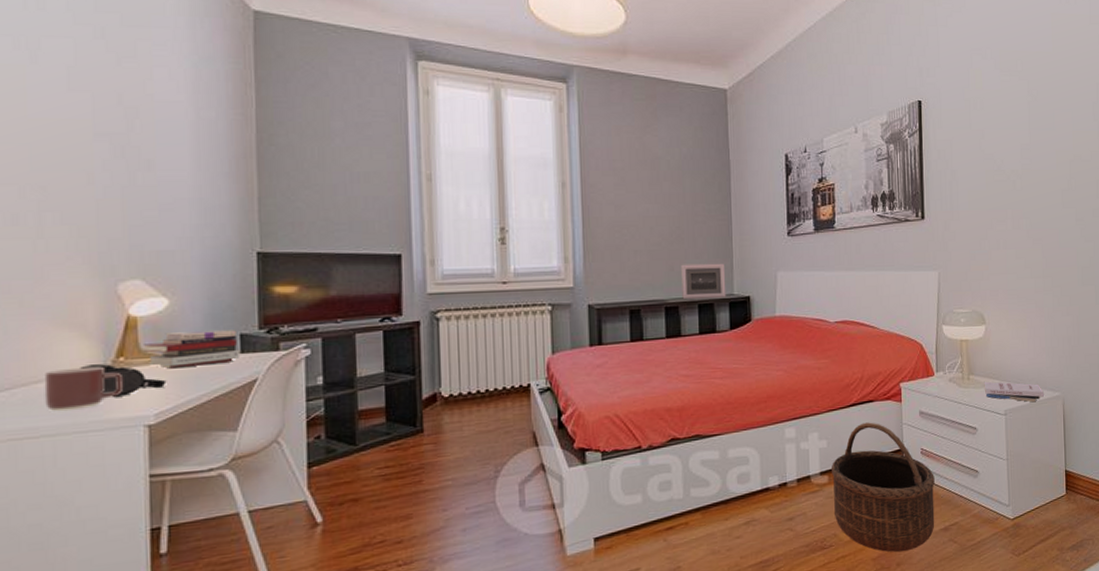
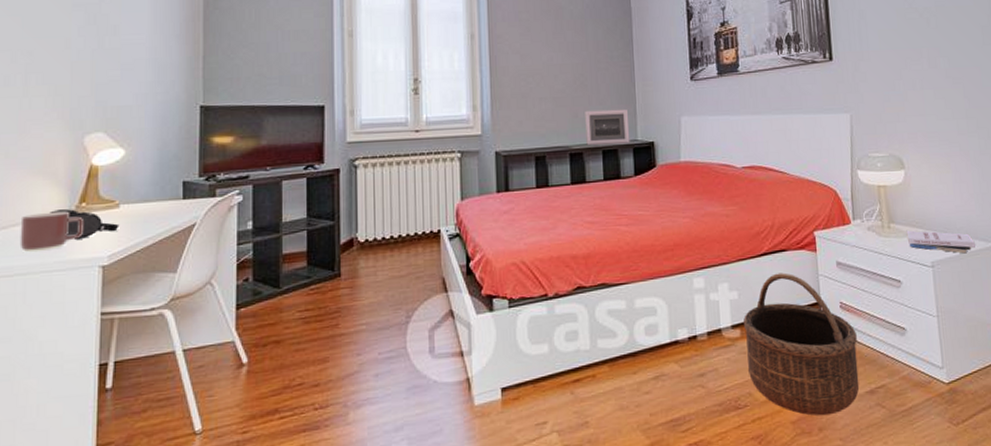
books: present [144,329,241,369] -> none [103,176,183,214]

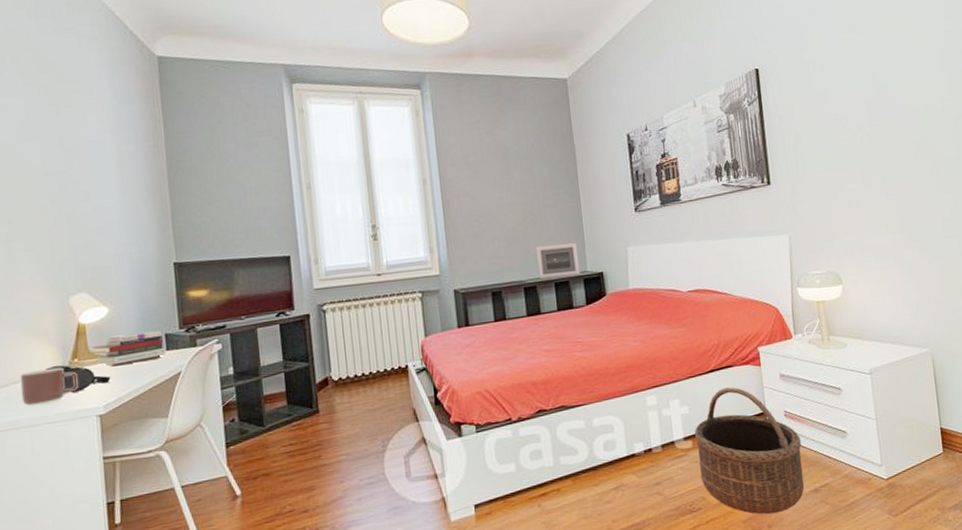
books: none [103,176,183,214] -> present [92,330,167,367]
books: present [906,230,975,254] -> none [845,340,911,360]

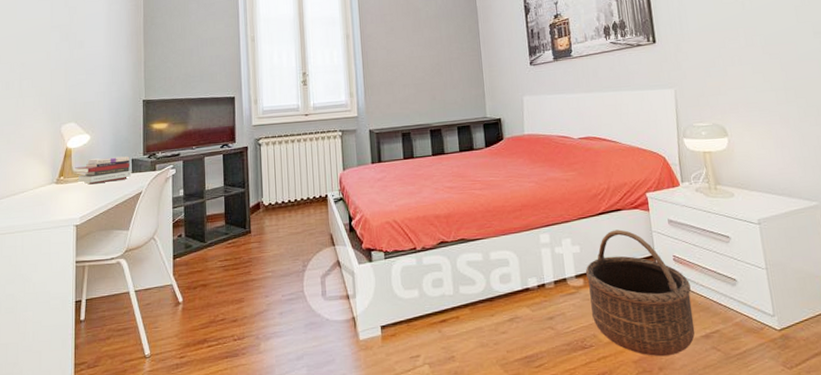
mug: present [20,367,79,407] -> none [18,183,63,215]
headphones: present [45,365,111,392] -> none [38,182,87,205]
picture frame: present [536,242,581,280] -> none [441,91,481,124]

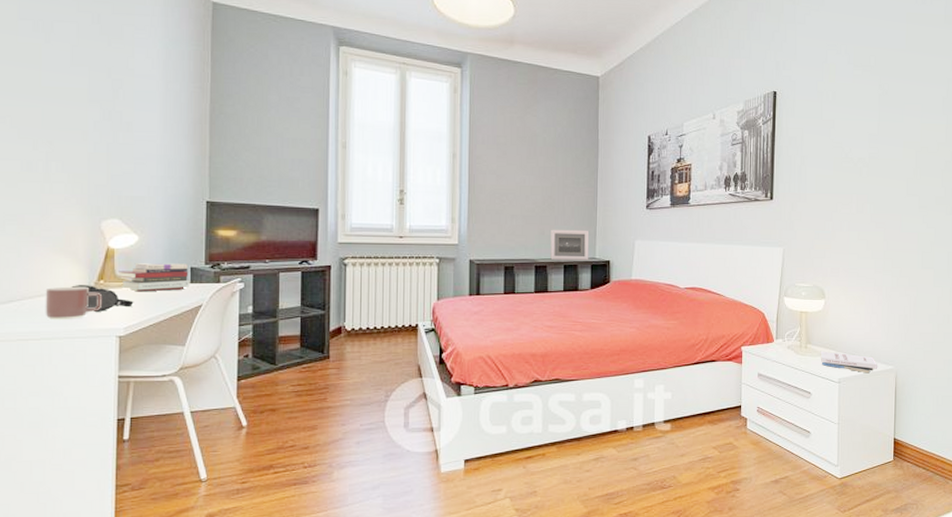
mug: none [18,183,63,215] -> present [45,286,103,321]
headphones: none [38,182,87,205] -> present [71,285,134,312]
picture frame: none [441,91,481,124] -> present [550,229,590,261]
basket: present [586,229,695,357] -> none [674,379,769,498]
books: none [732,191,800,212] -> present [820,351,877,373]

